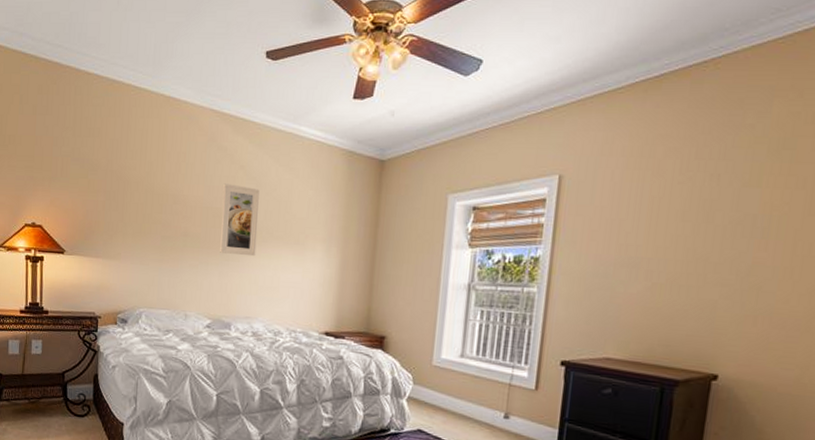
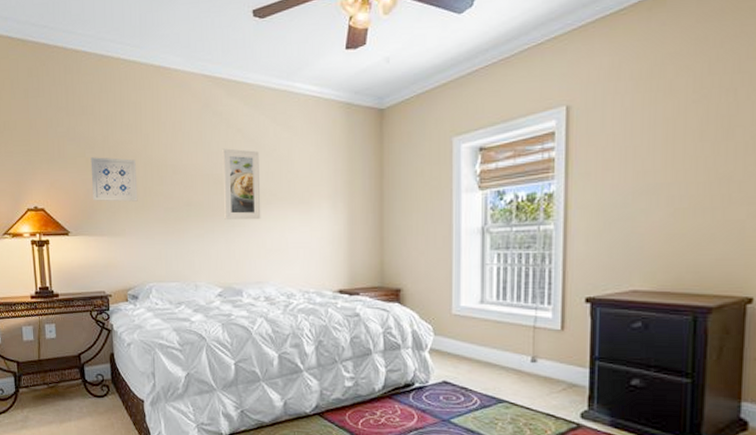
wall art: none [91,179,138,227] -> present [90,157,138,202]

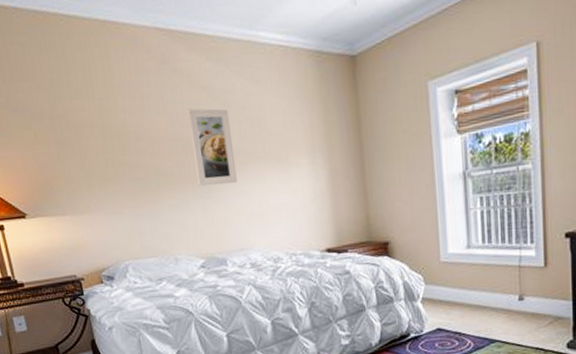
wall art: present [90,157,138,202] -> none [39,127,100,178]

